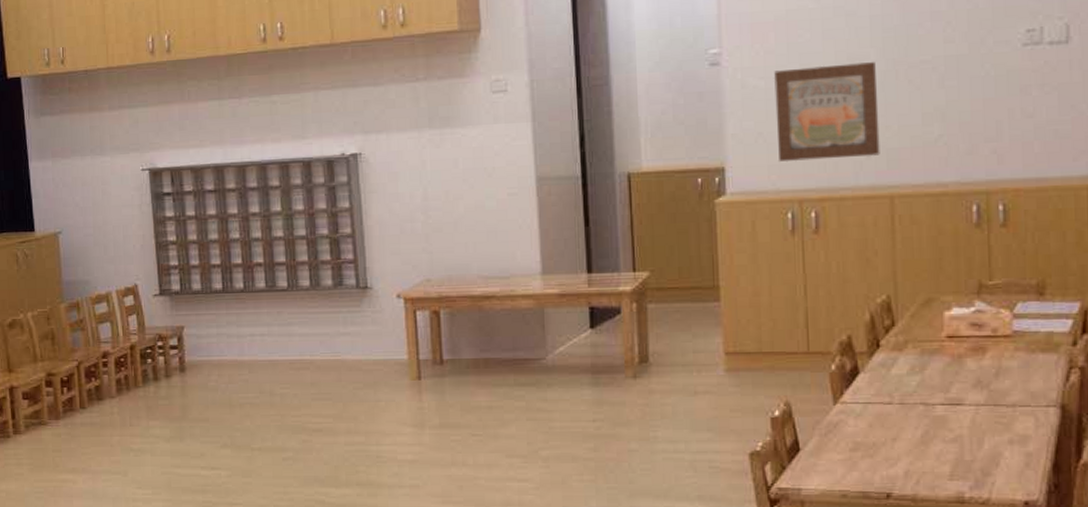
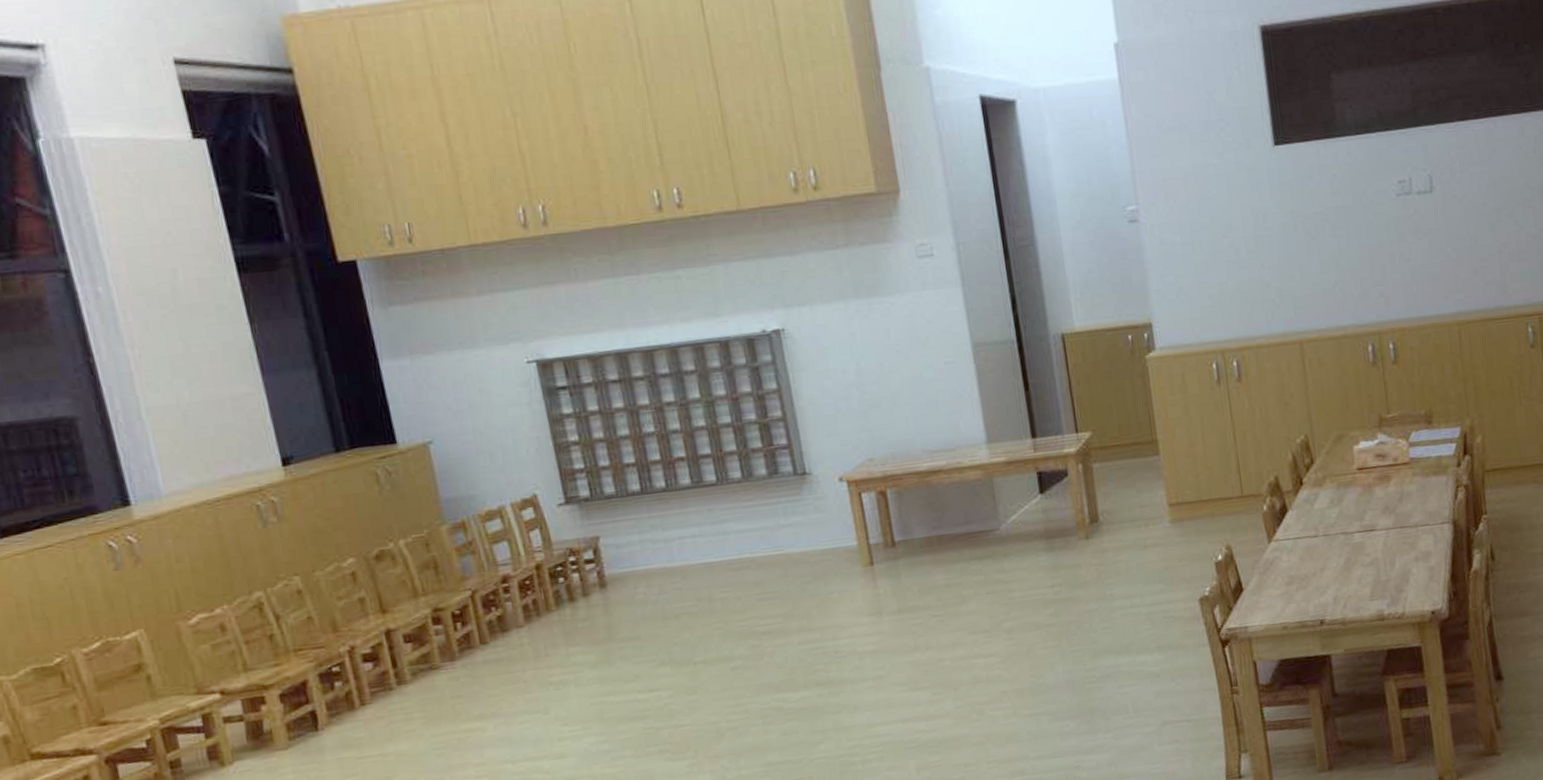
wall art: present [774,62,880,162] -> none [1188,215,1288,315]

